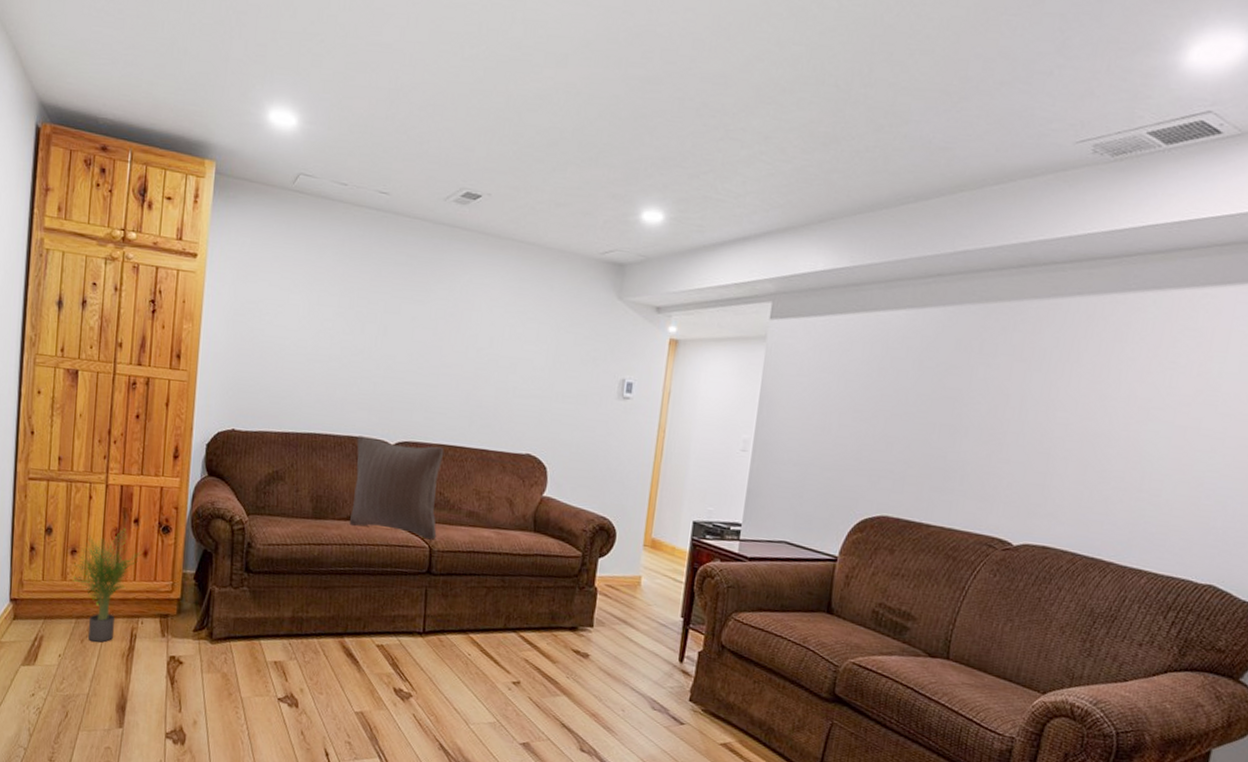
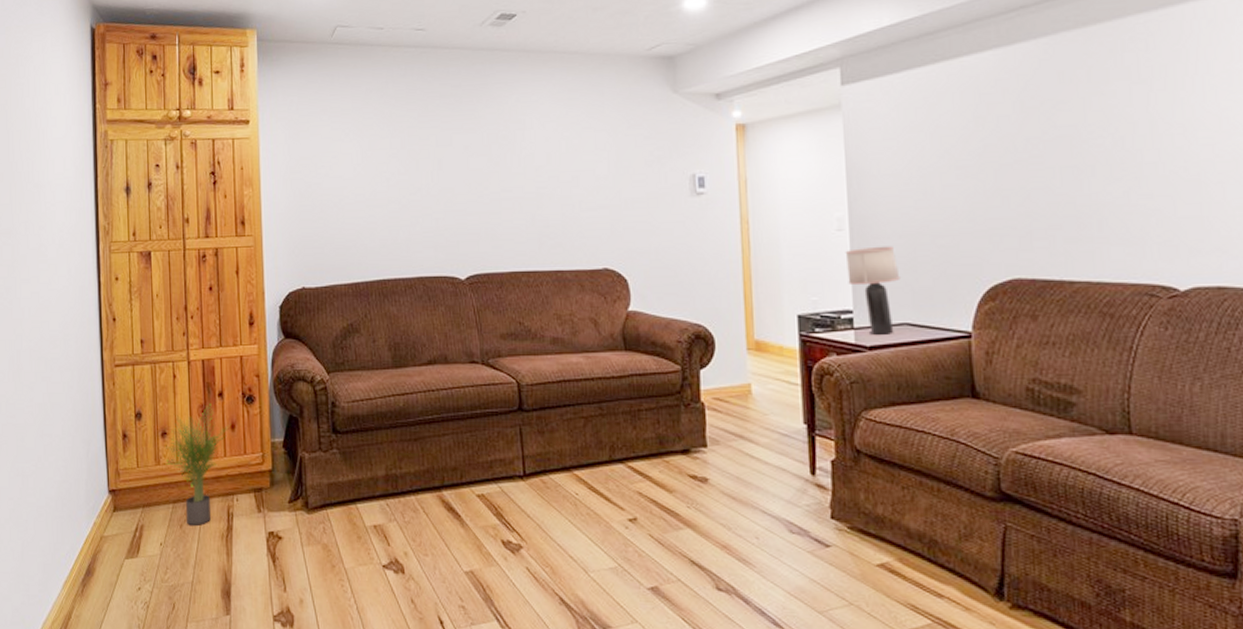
pillow: present [349,436,445,540] -> none [427,275,523,374]
table lamp: none [742,469,788,549] -> present [845,246,900,335]

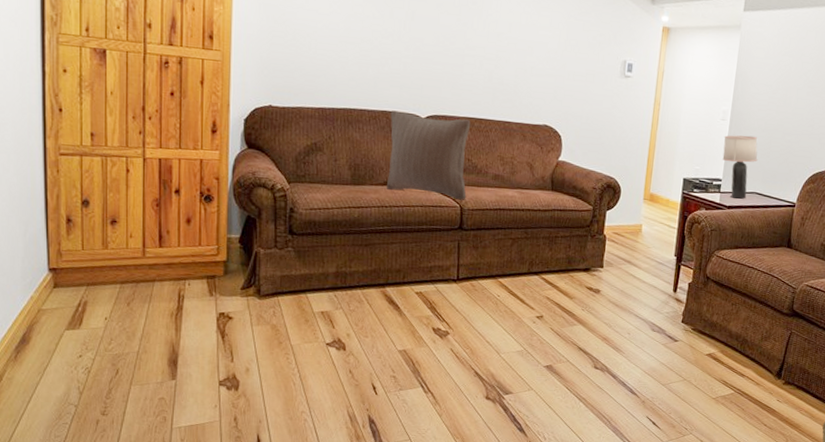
potted plant: present [166,403,231,525] -> none [115,198,187,304]
pillow: none [427,275,523,374] -> present [386,110,471,200]

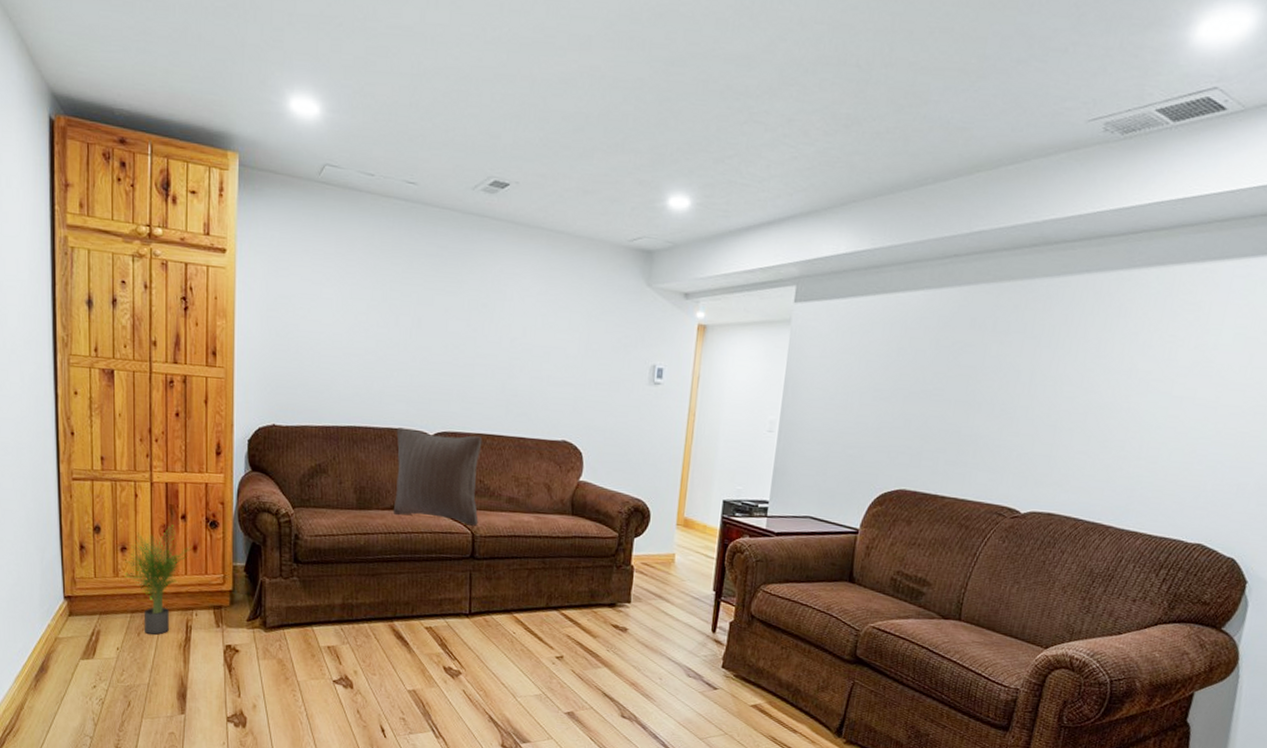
potted plant: none [115,198,187,304] -> present [125,524,194,635]
table lamp: present [722,135,758,199] -> none [769,449,812,524]

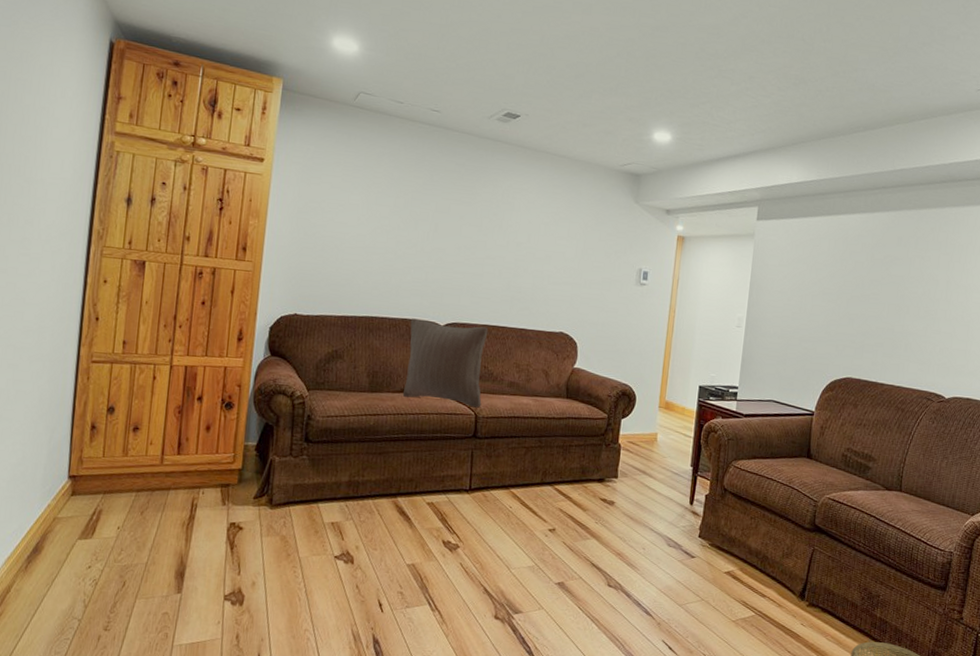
potted plant: present [125,524,194,635] -> none [135,405,207,513]

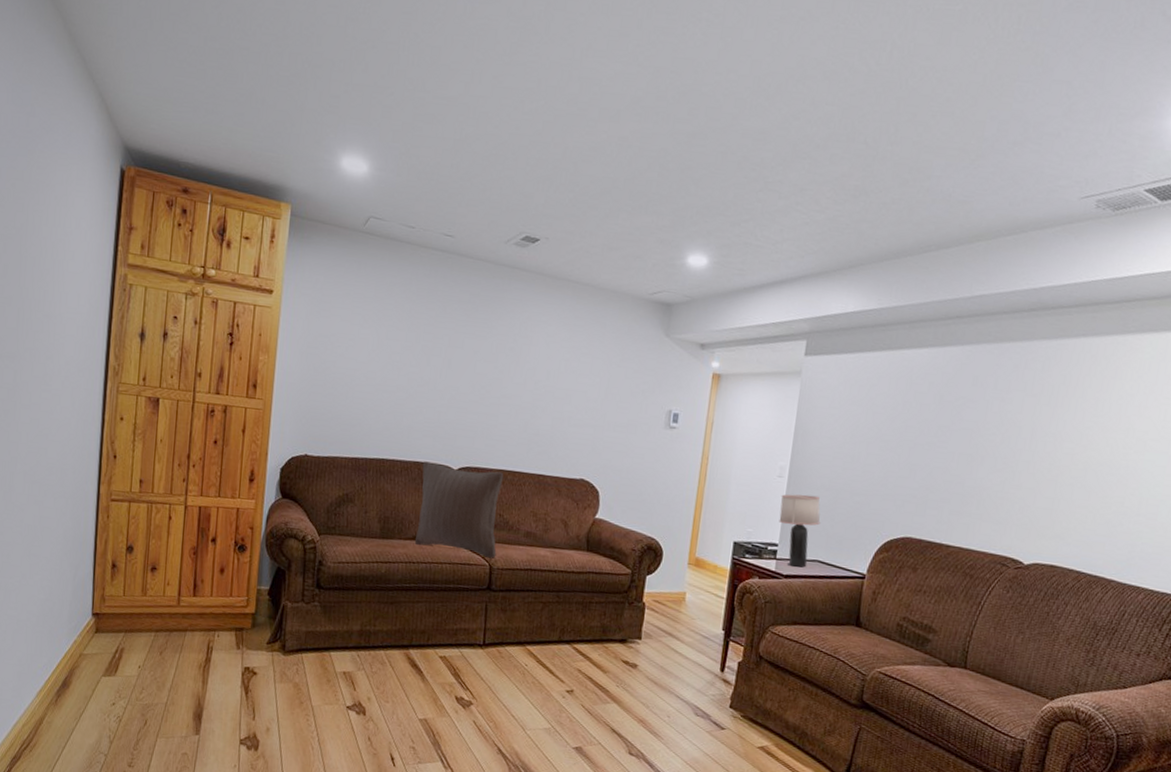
table lamp: none [738,342,774,407] -> present [779,494,820,568]

